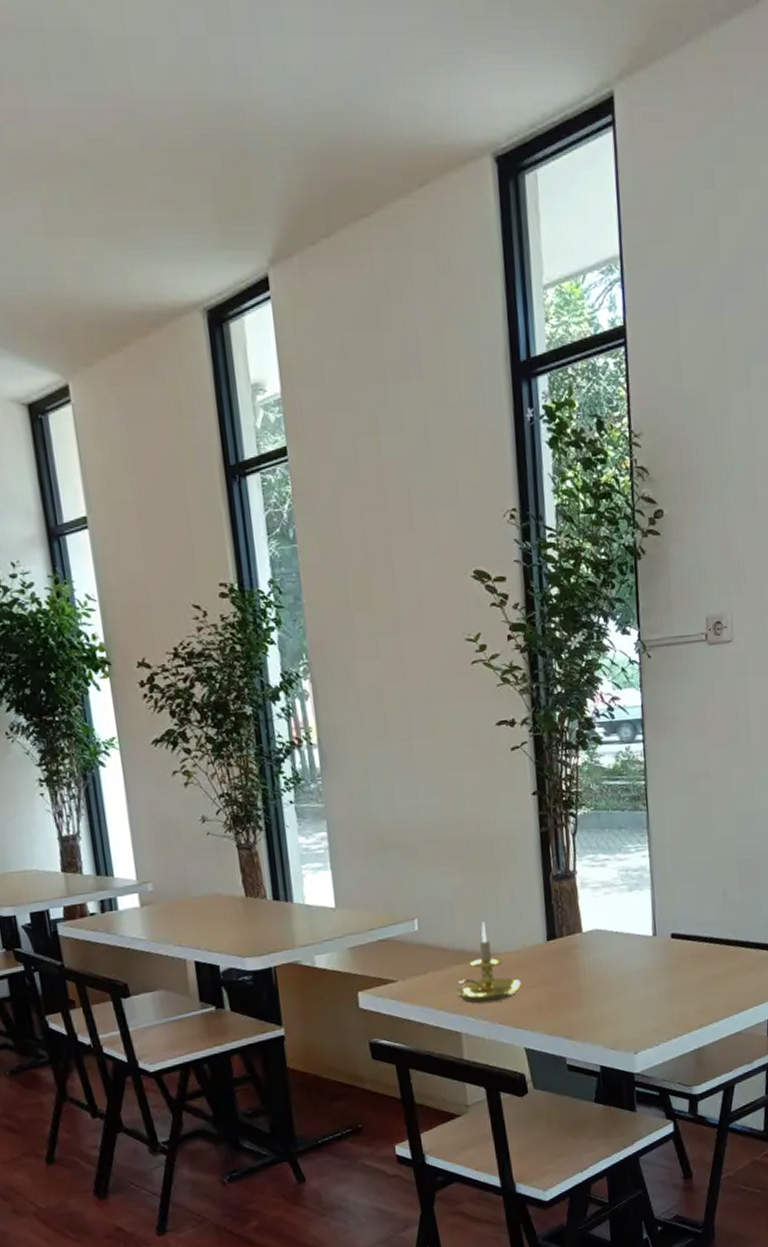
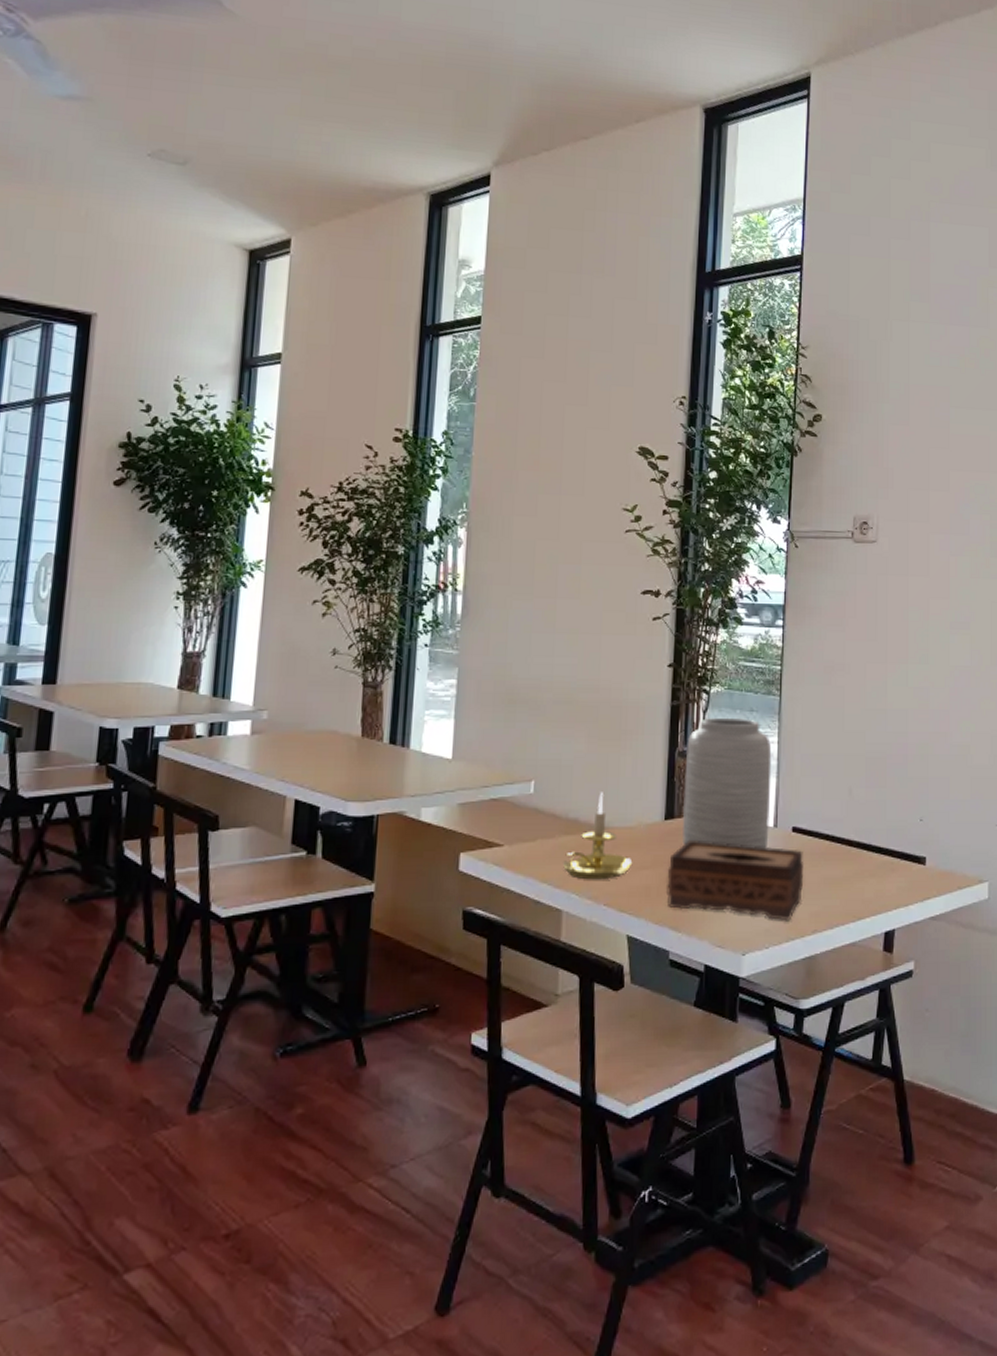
tissue box: none [555,954,686,1021] -> present [667,839,804,920]
vase: none [560,836,649,962] -> present [682,717,772,849]

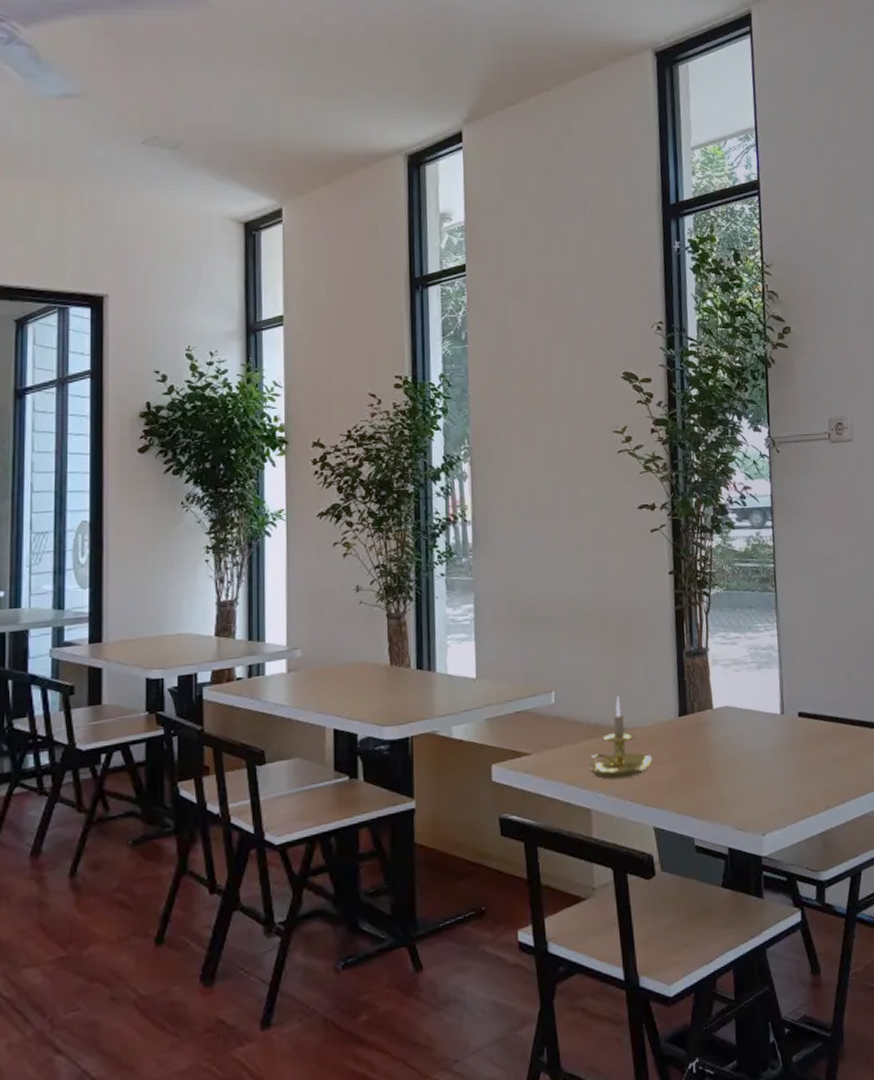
tissue box: present [667,839,804,920] -> none [686,732,813,801]
vase: present [682,717,772,849] -> none [693,616,777,739]

